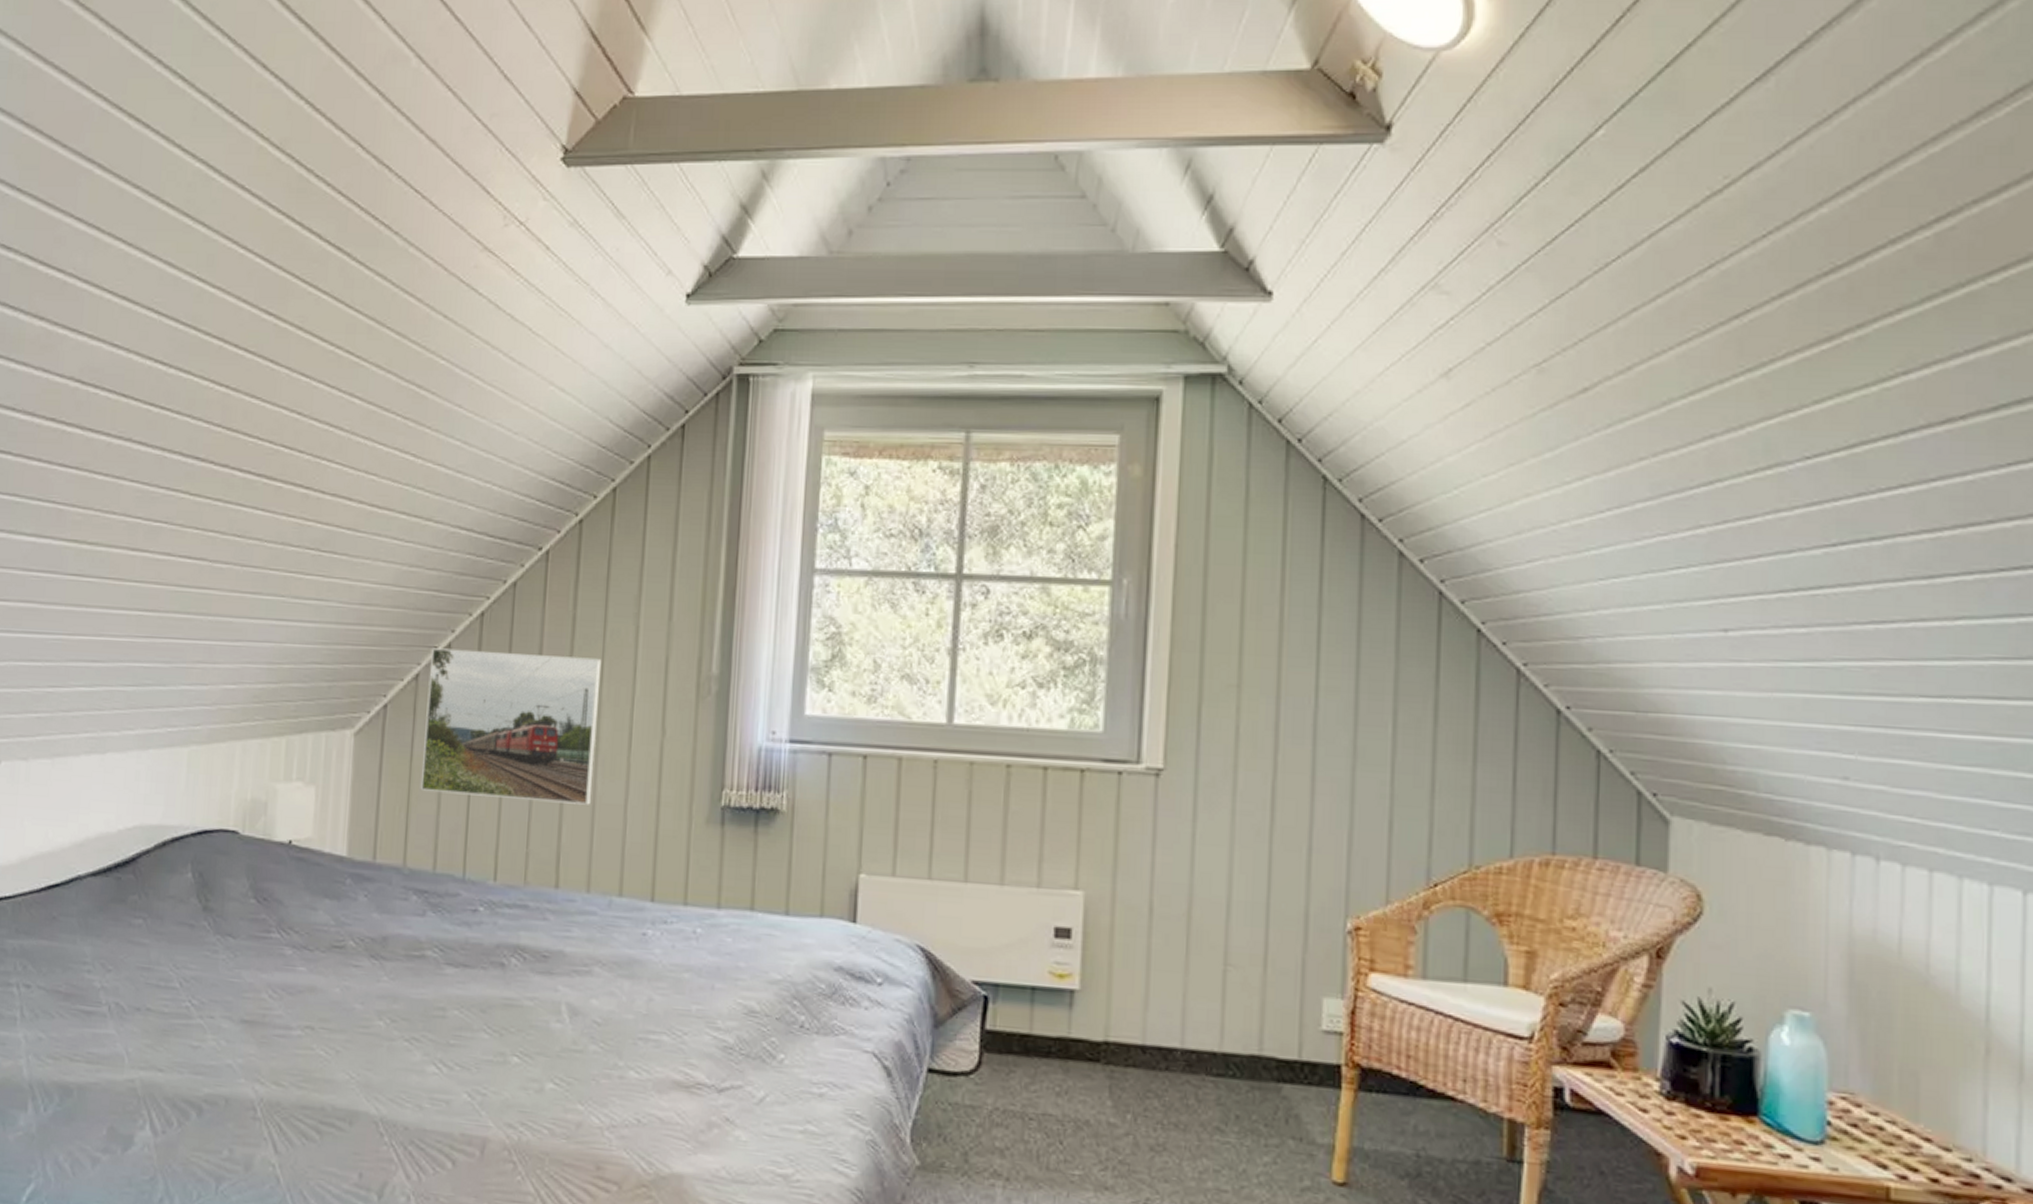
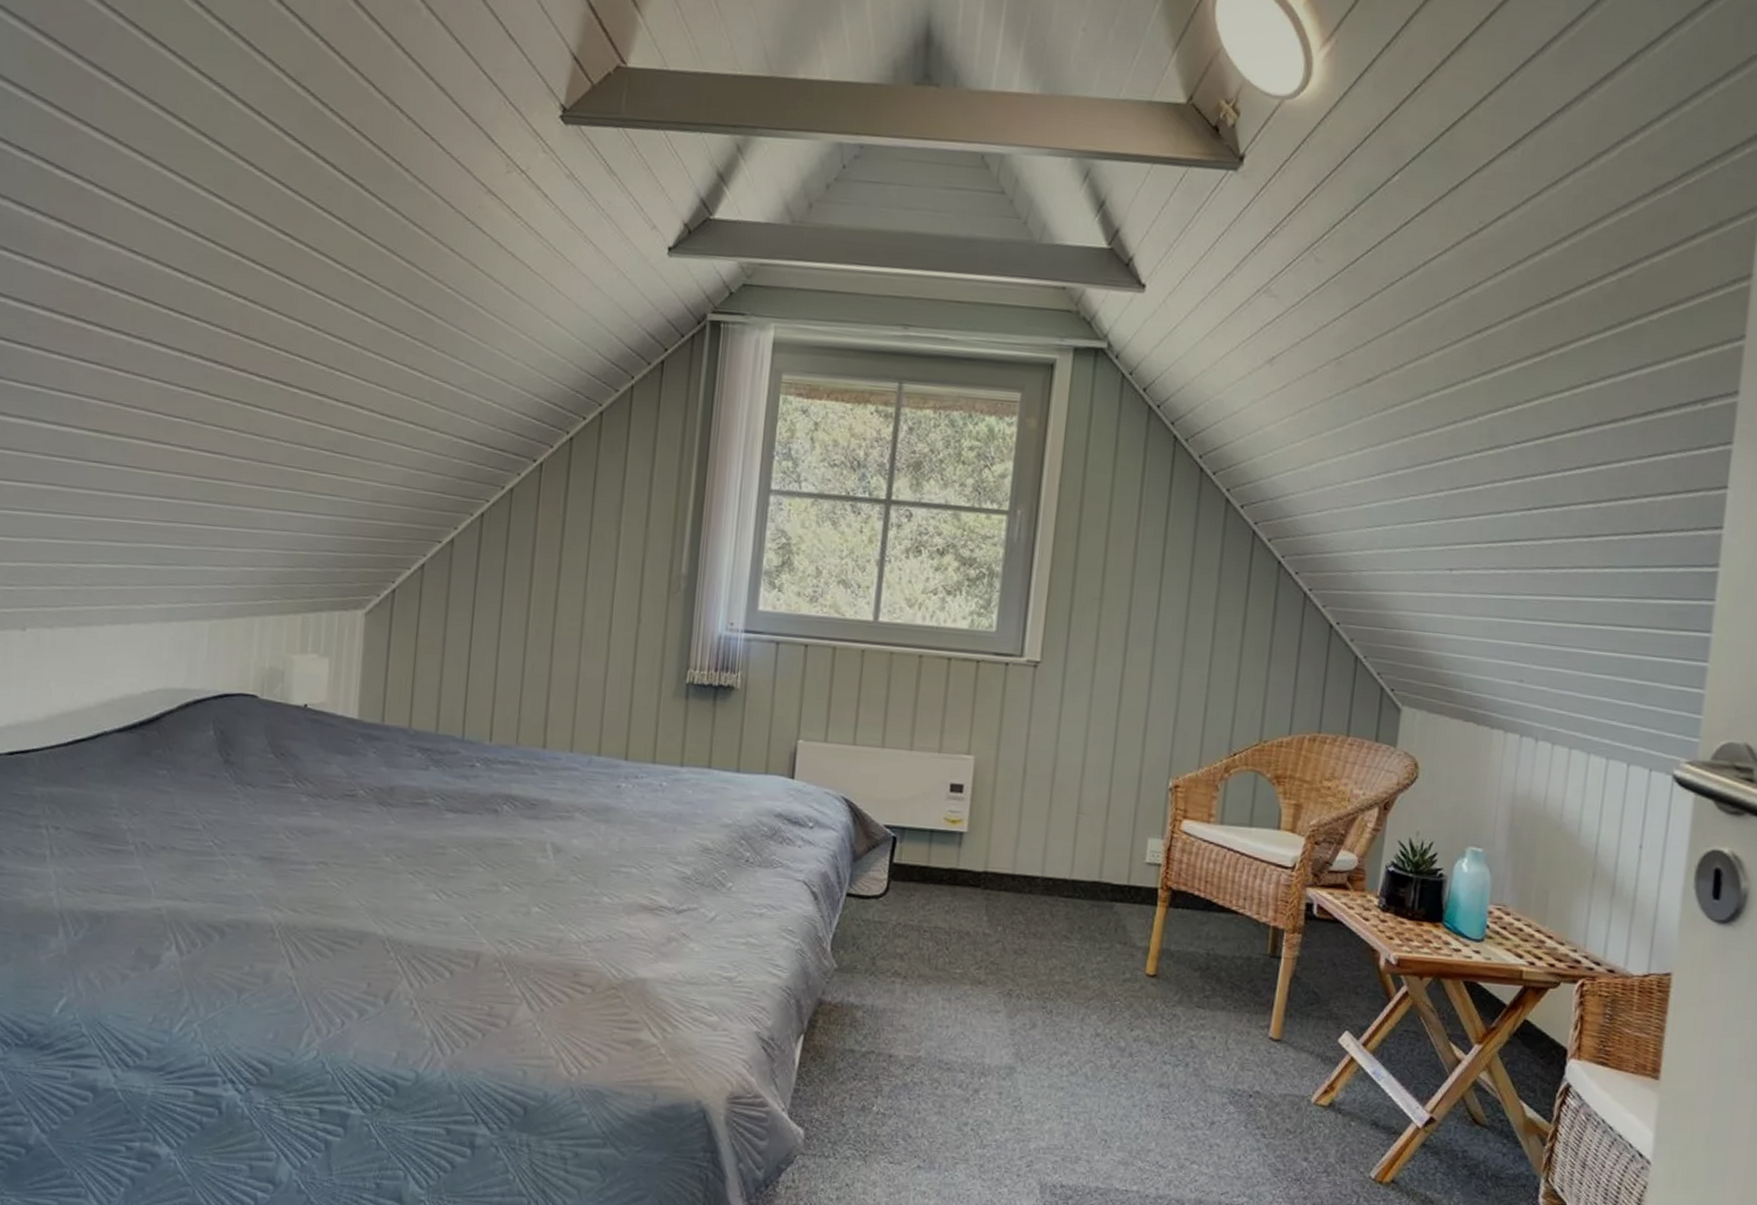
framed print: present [420,648,602,805] -> none [424,542,587,680]

